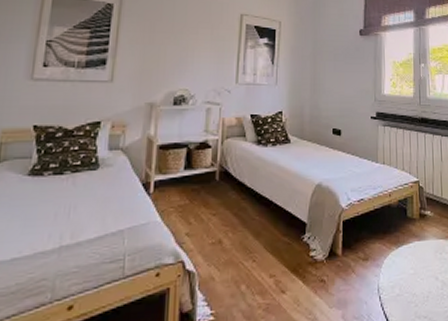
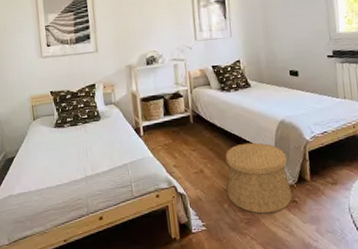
basket: none [246,207,320,297] -> present [225,142,292,214]

